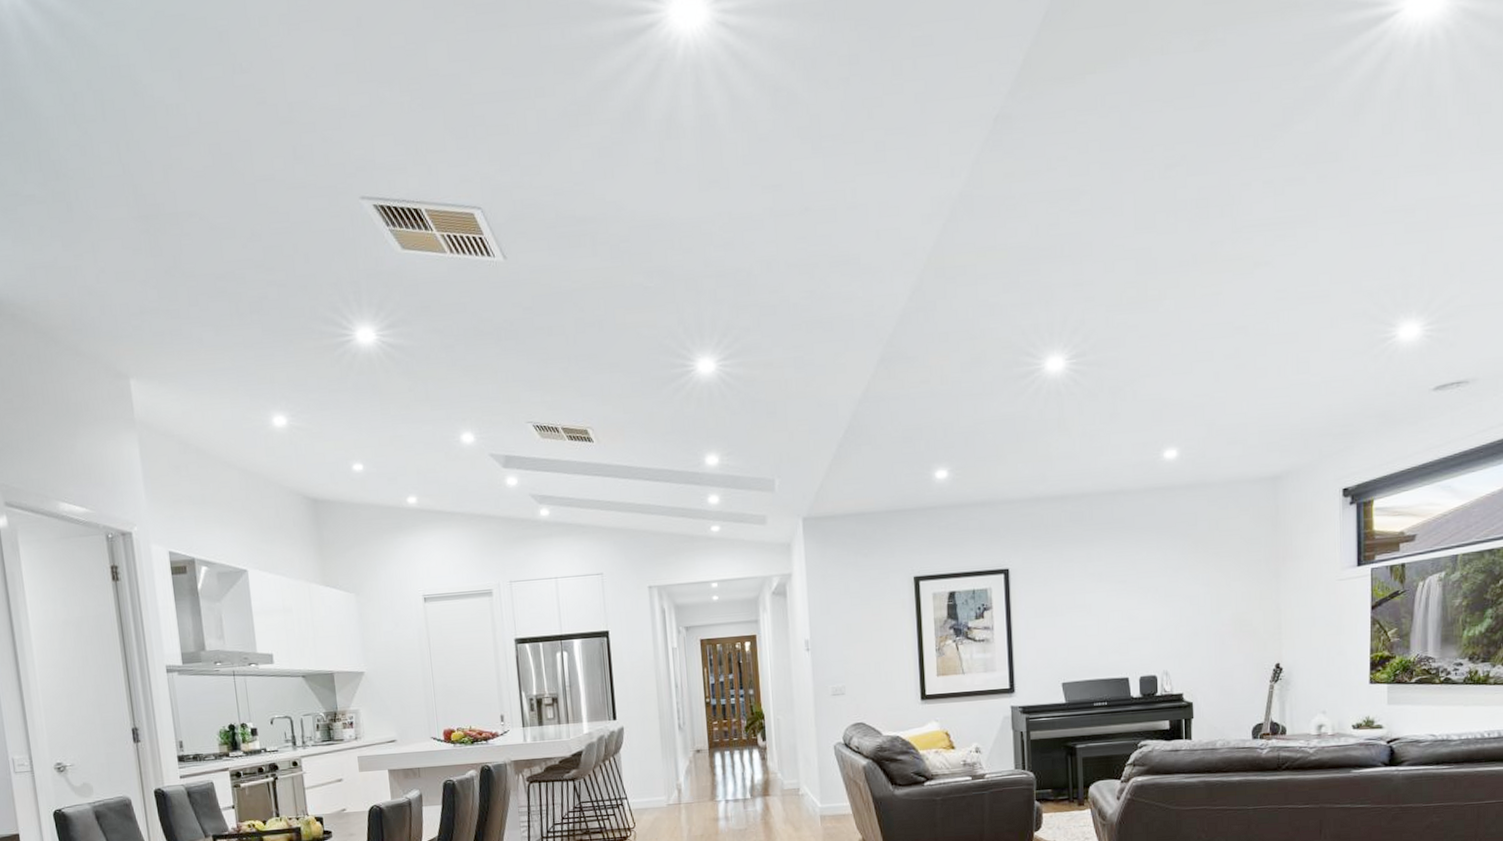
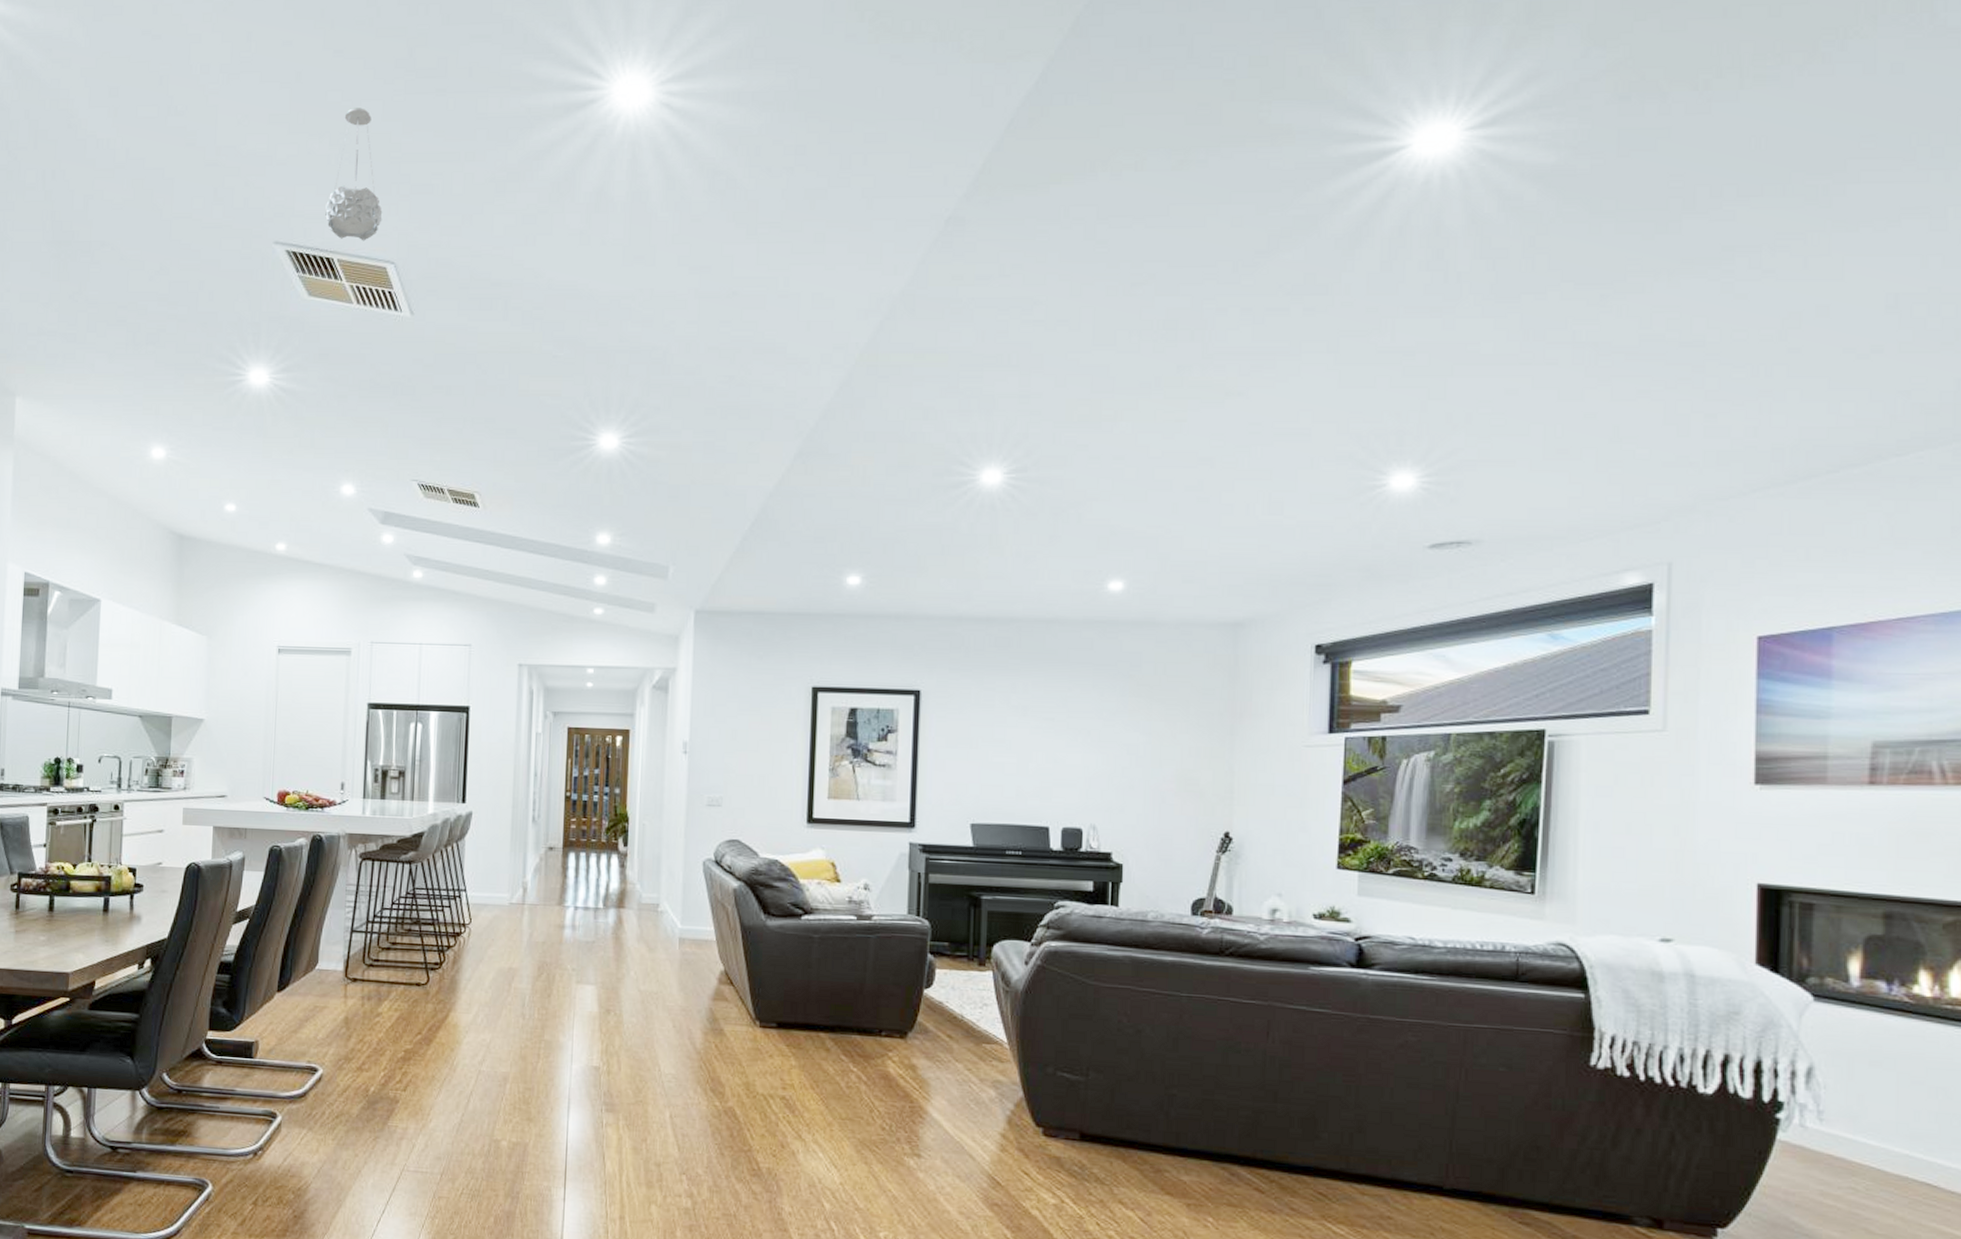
pendant light: none [405,50,463,189] -> present [325,108,383,241]

